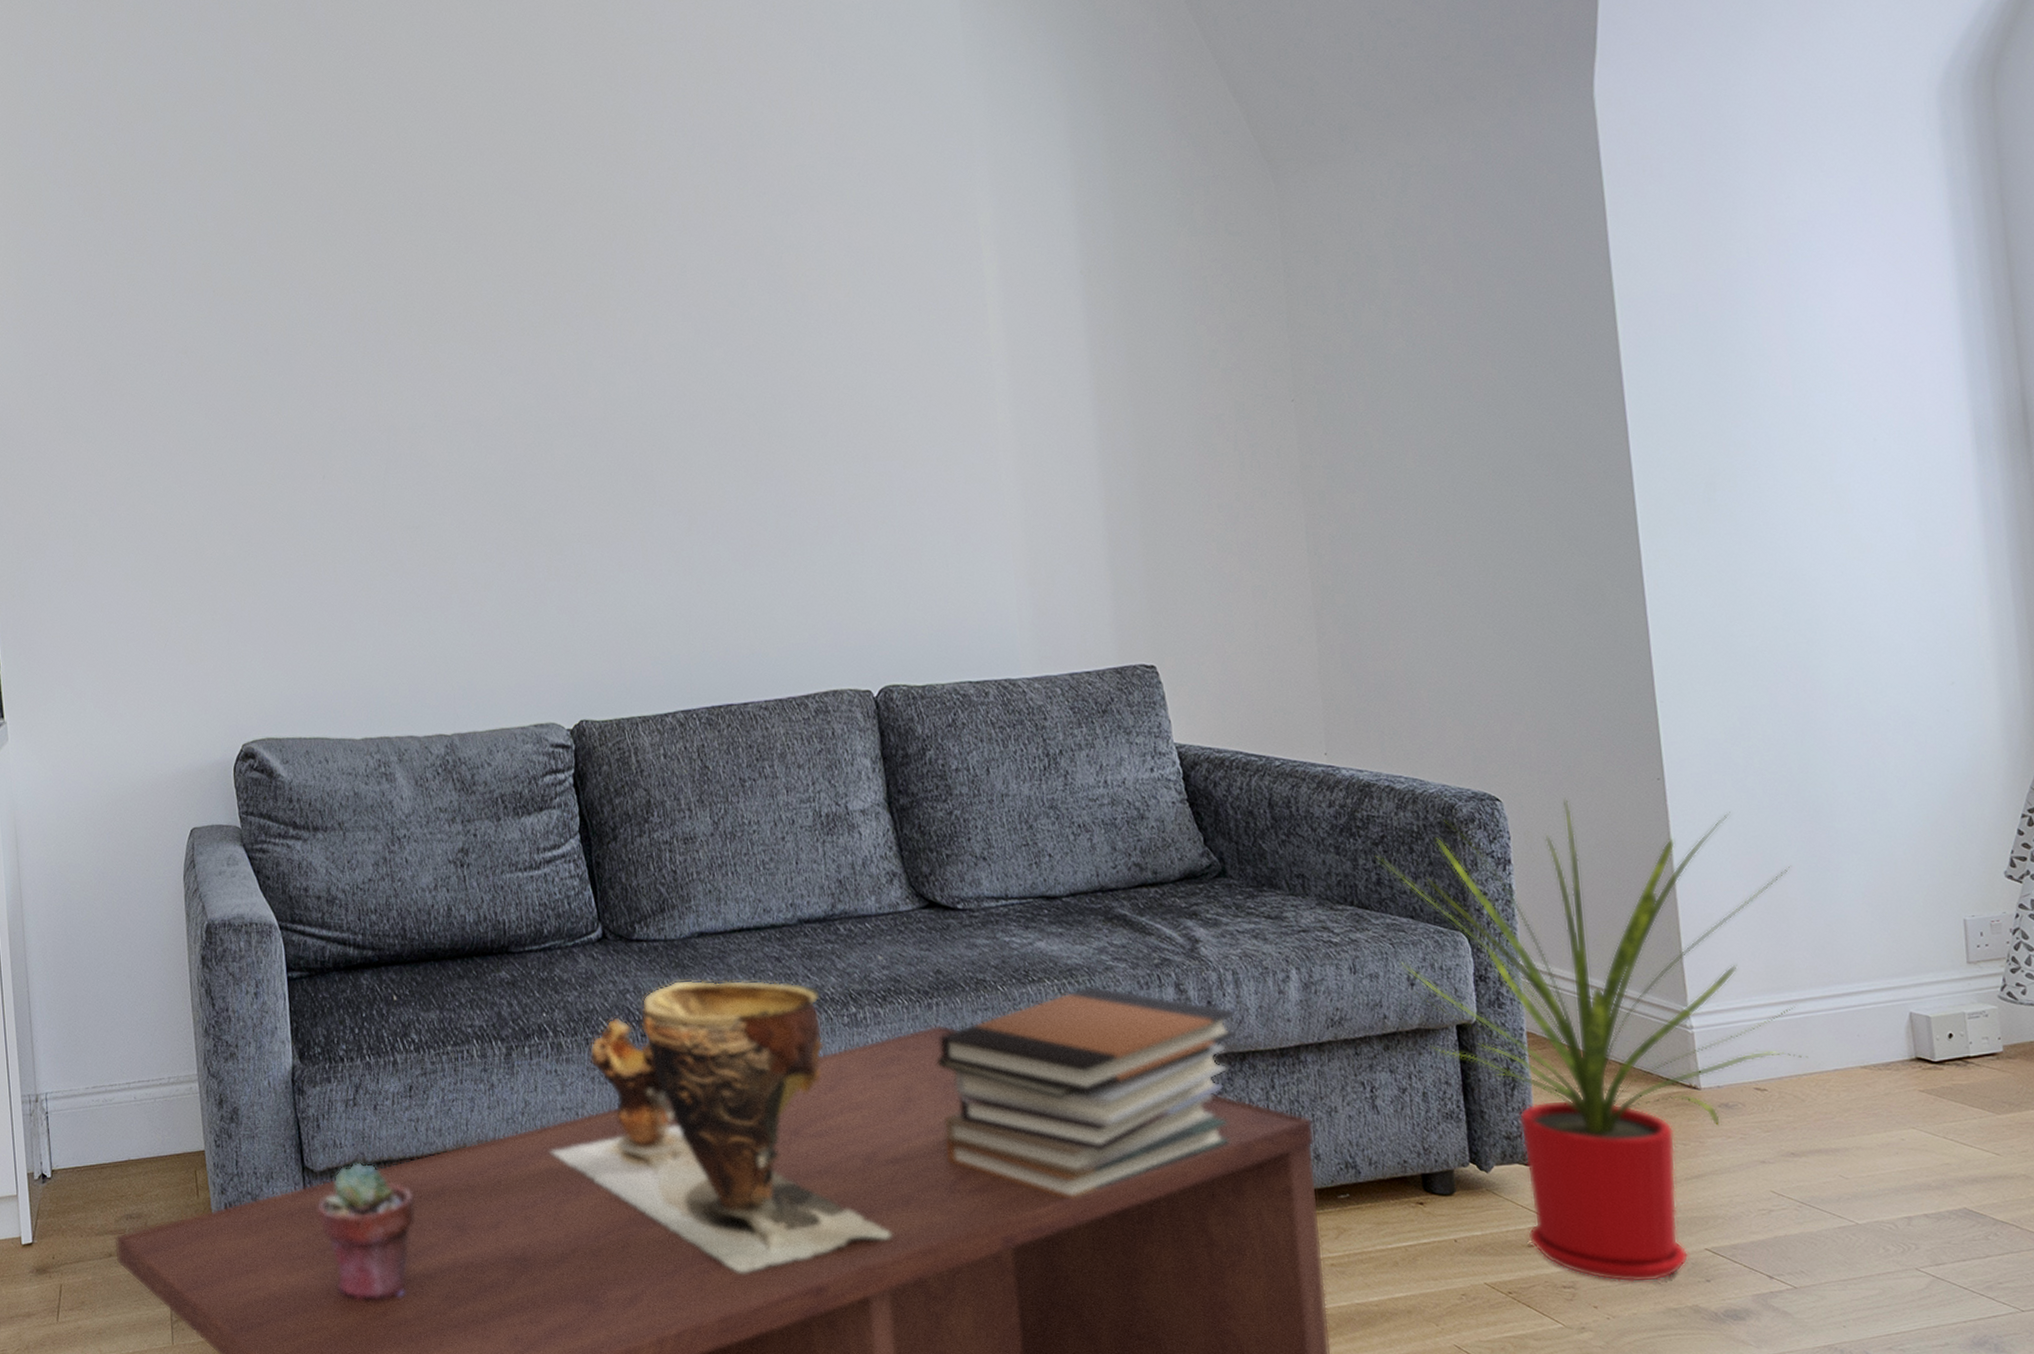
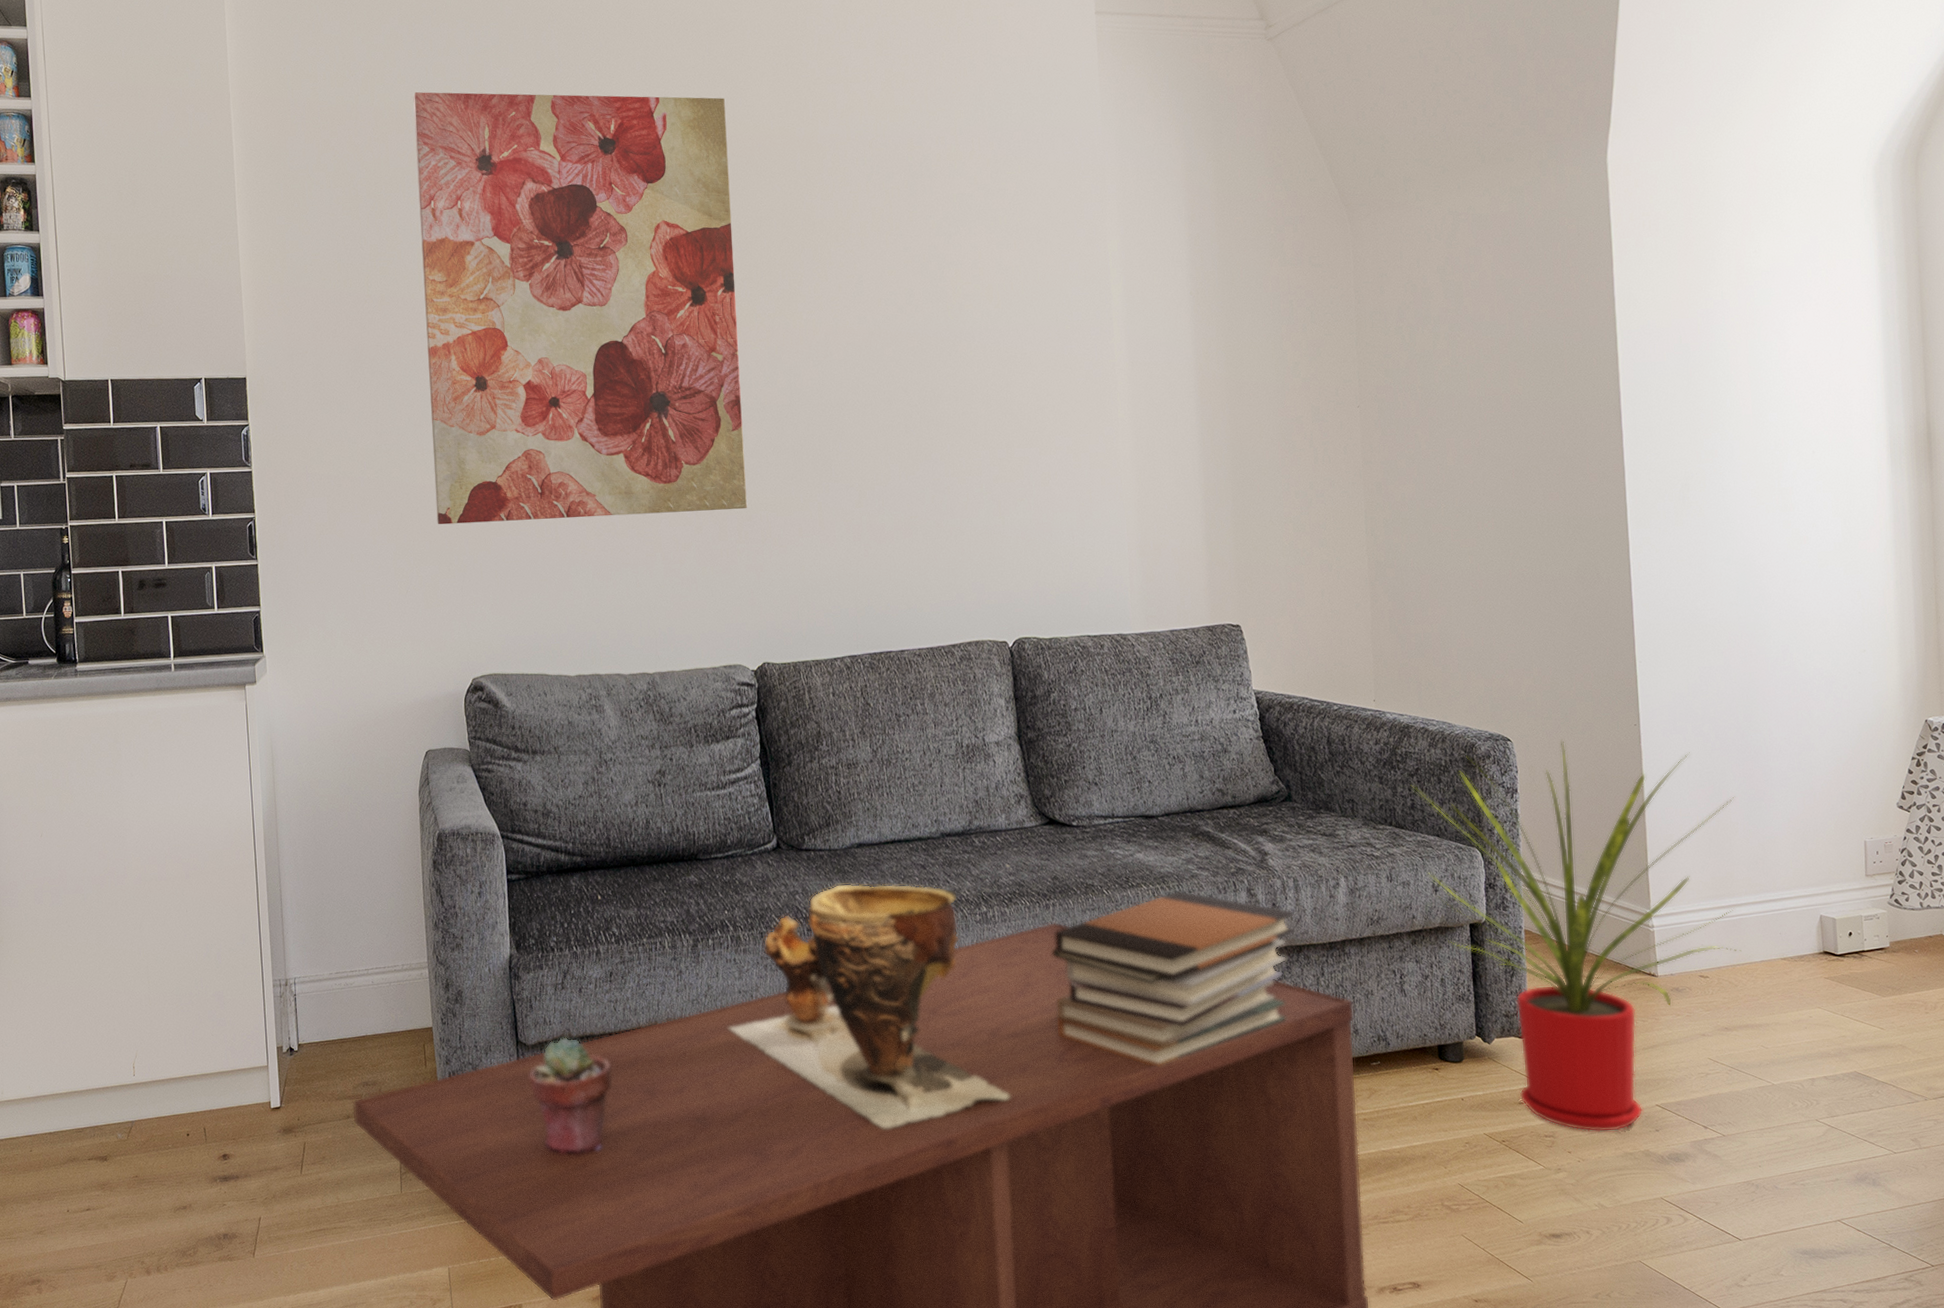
wall art: none [161,65,557,568] -> present [413,92,747,525]

